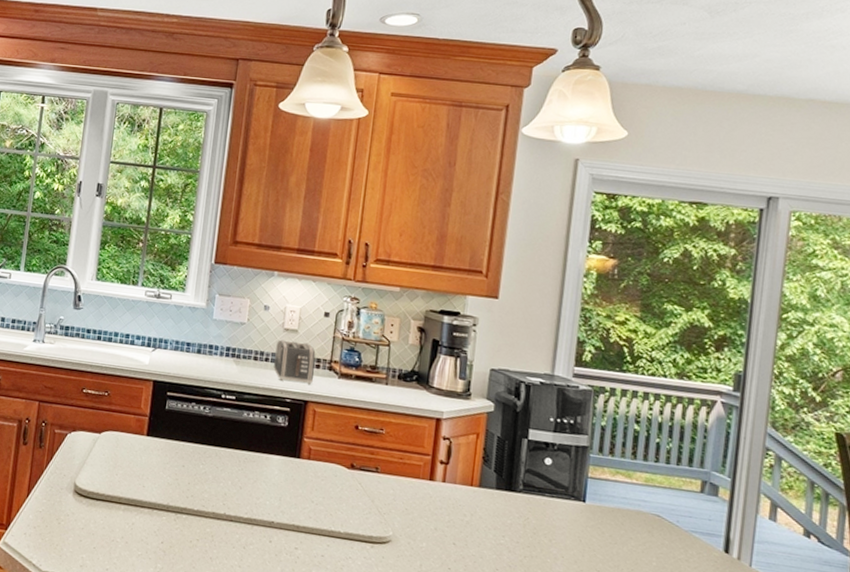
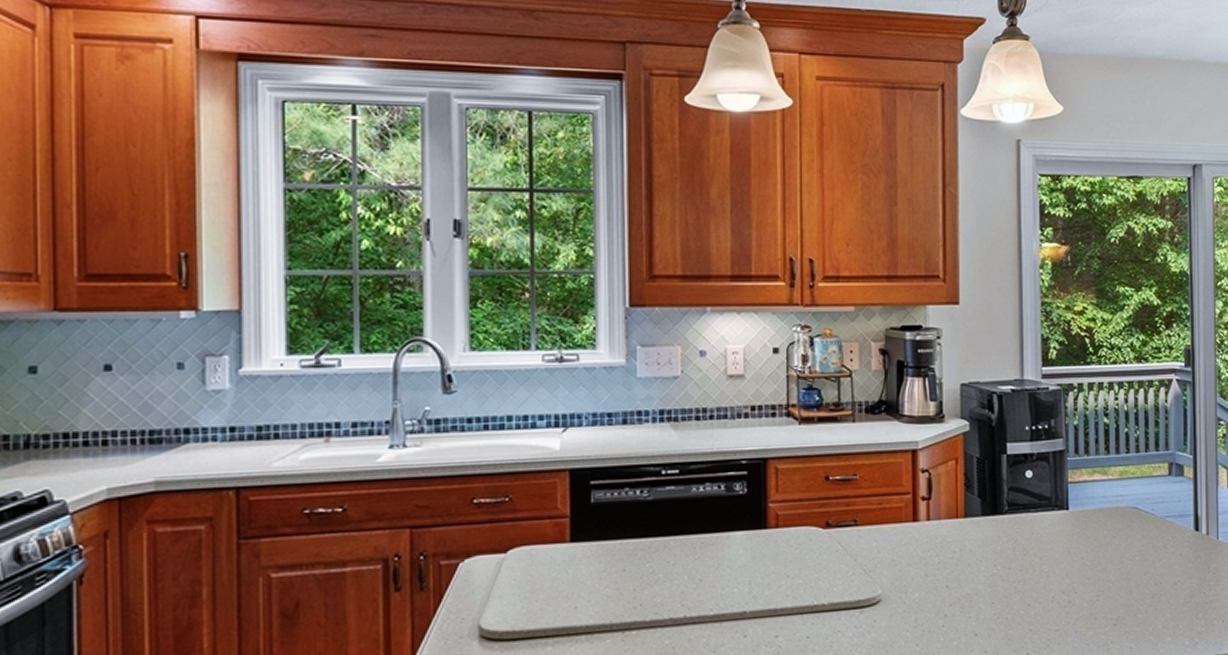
toaster: present [274,340,316,385] -> none [721,388,771,439]

